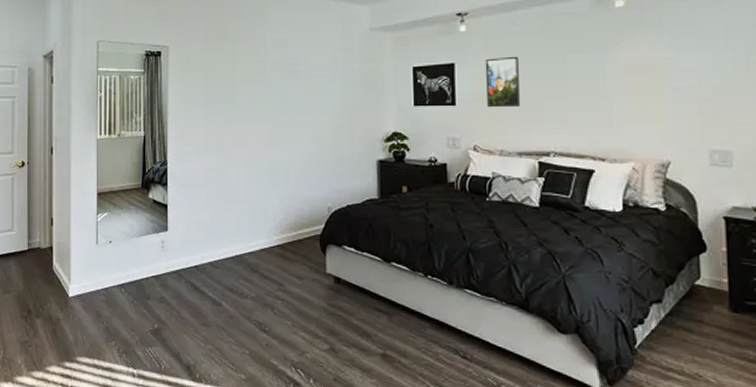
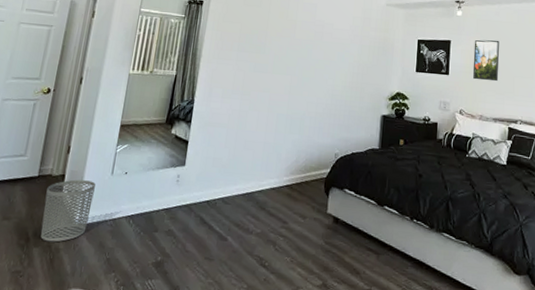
waste bin: none [38,251,83,313] -> present [40,179,96,242]

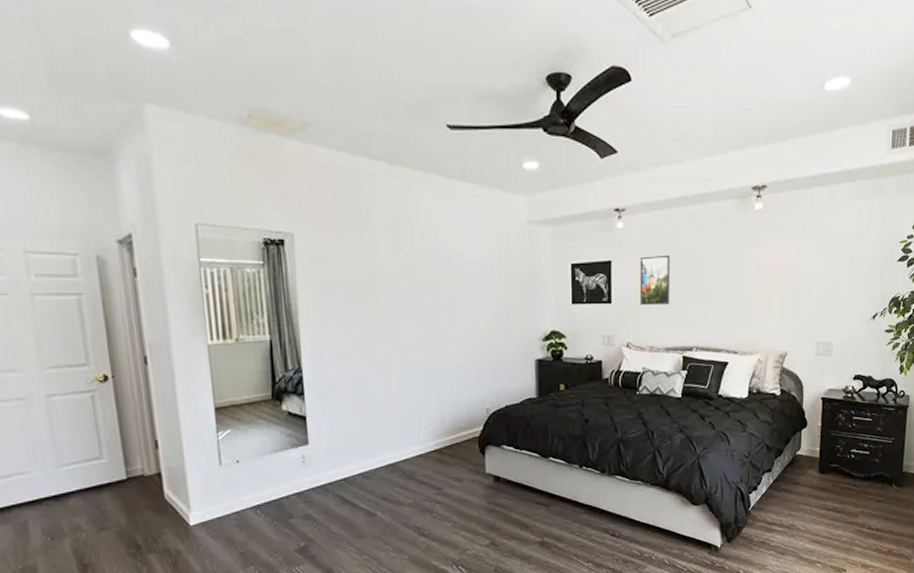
waste bin: present [40,179,96,242] -> none [143,475,207,546]

